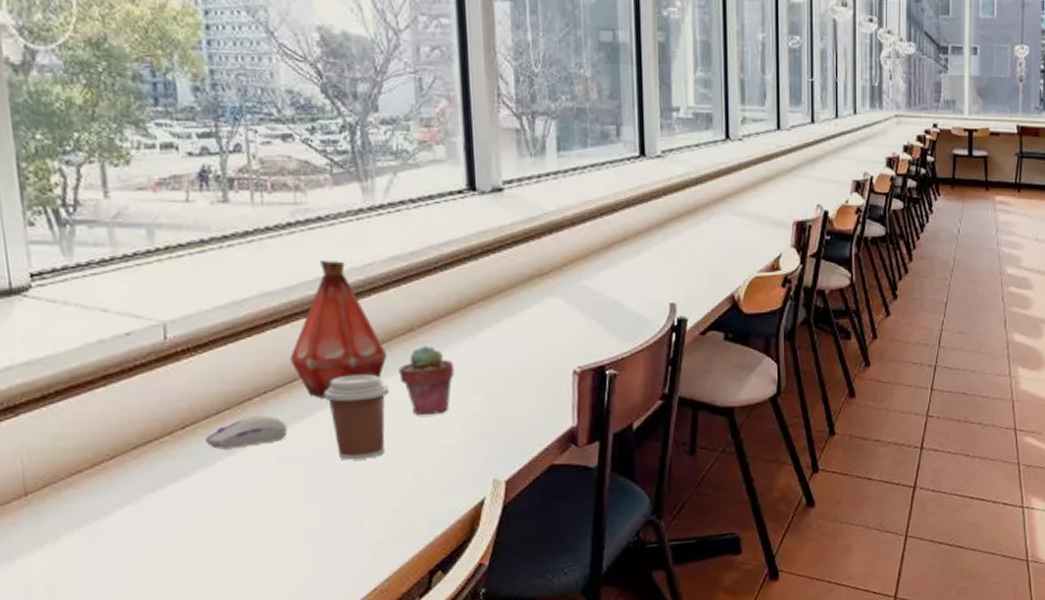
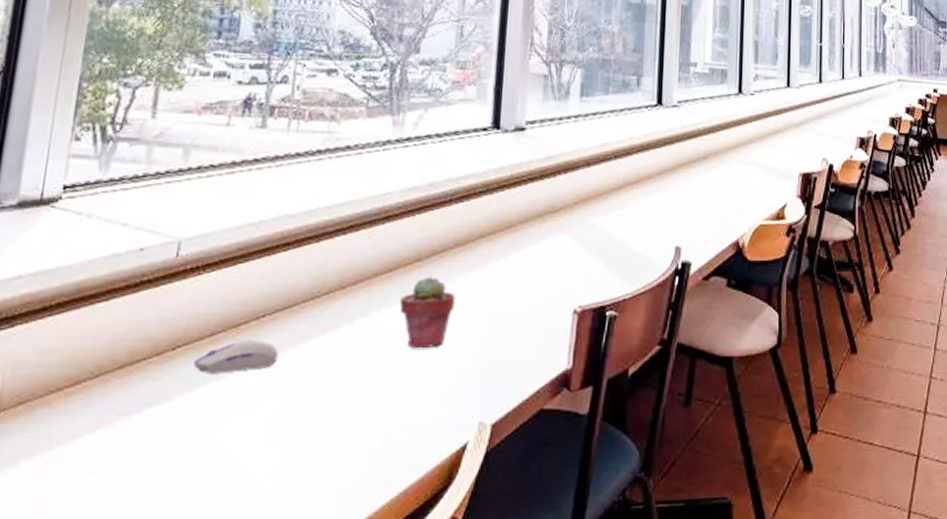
bottle: present [289,261,388,398] -> none [294,188,392,325]
coffee cup: present [324,374,389,460] -> none [321,302,387,393]

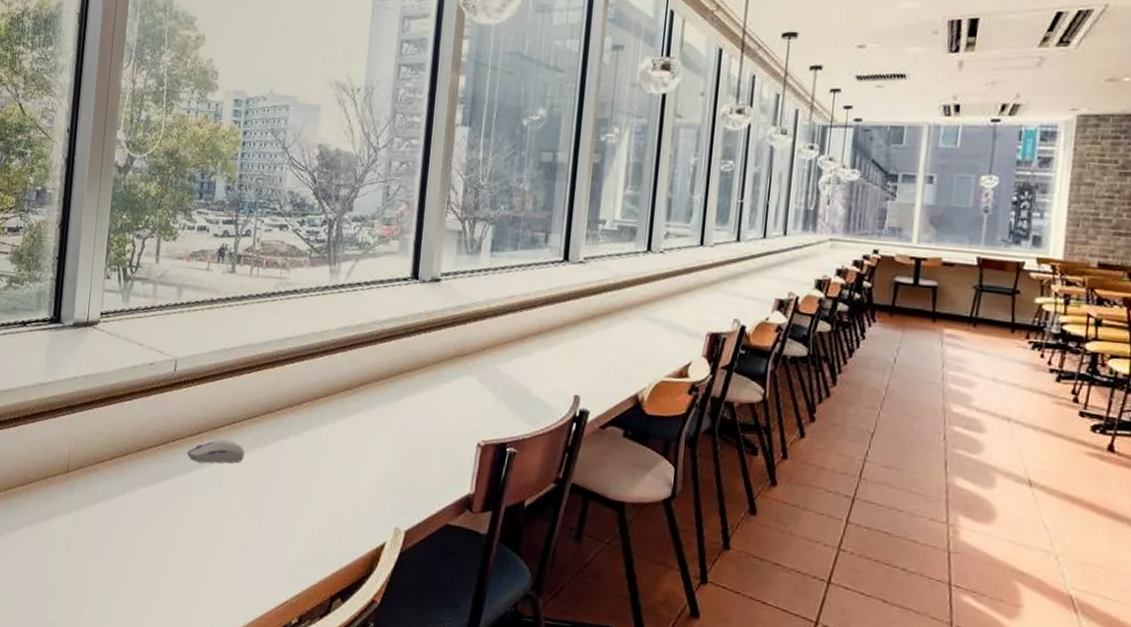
potted succulent: present [399,276,456,349] -> none [334,403,378,462]

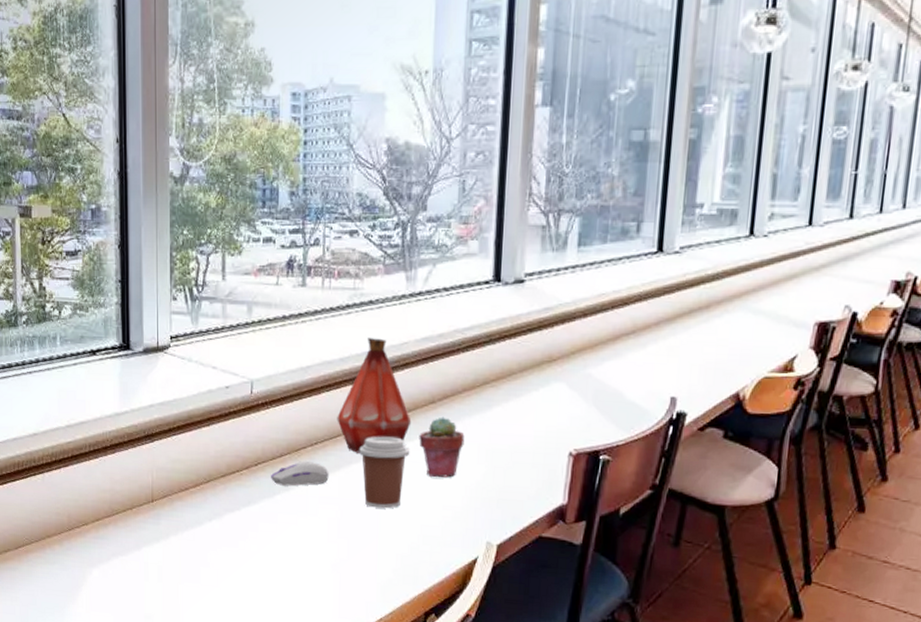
bottle: none [256,324,328,434] -> present [337,338,412,453]
coffee cup: none [275,418,324,490] -> present [359,436,409,509]
potted succulent: none [334,403,378,462] -> present [419,417,465,478]

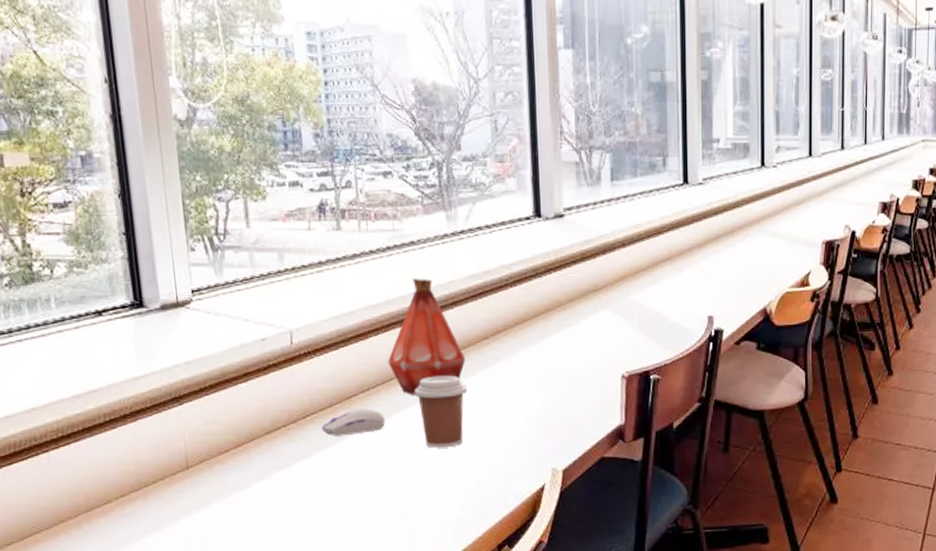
potted succulent: present [419,417,465,478] -> none [475,351,521,412]

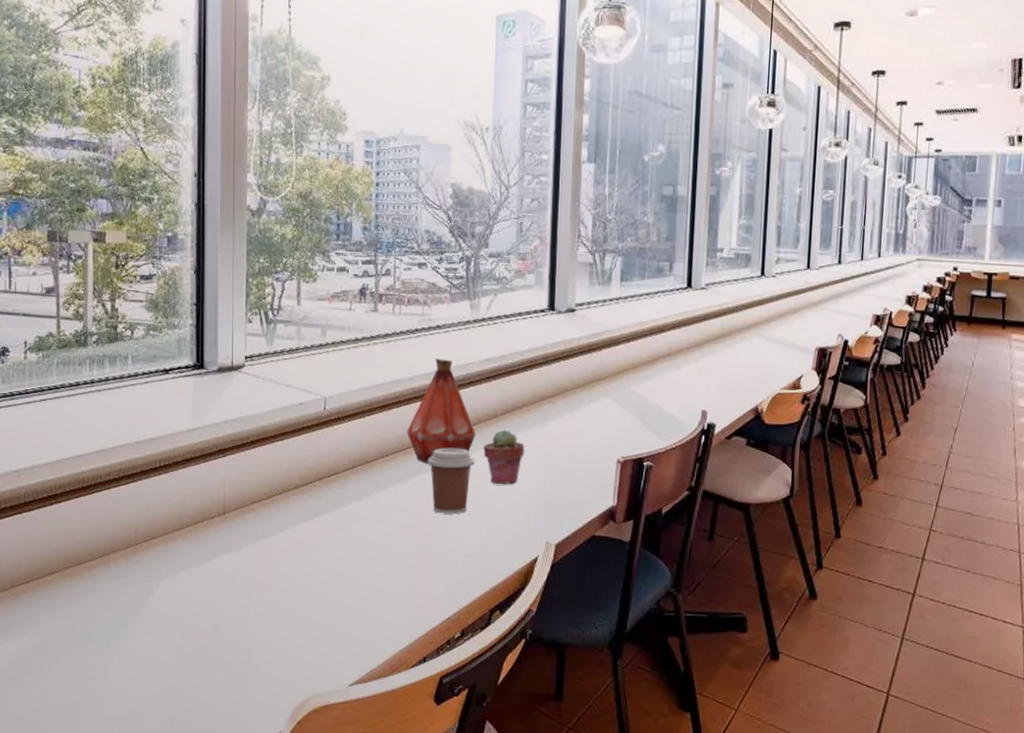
computer mouse: present [322,409,385,436] -> none [343,472,399,496]
potted succulent: none [475,351,521,412] -> present [483,429,525,485]

